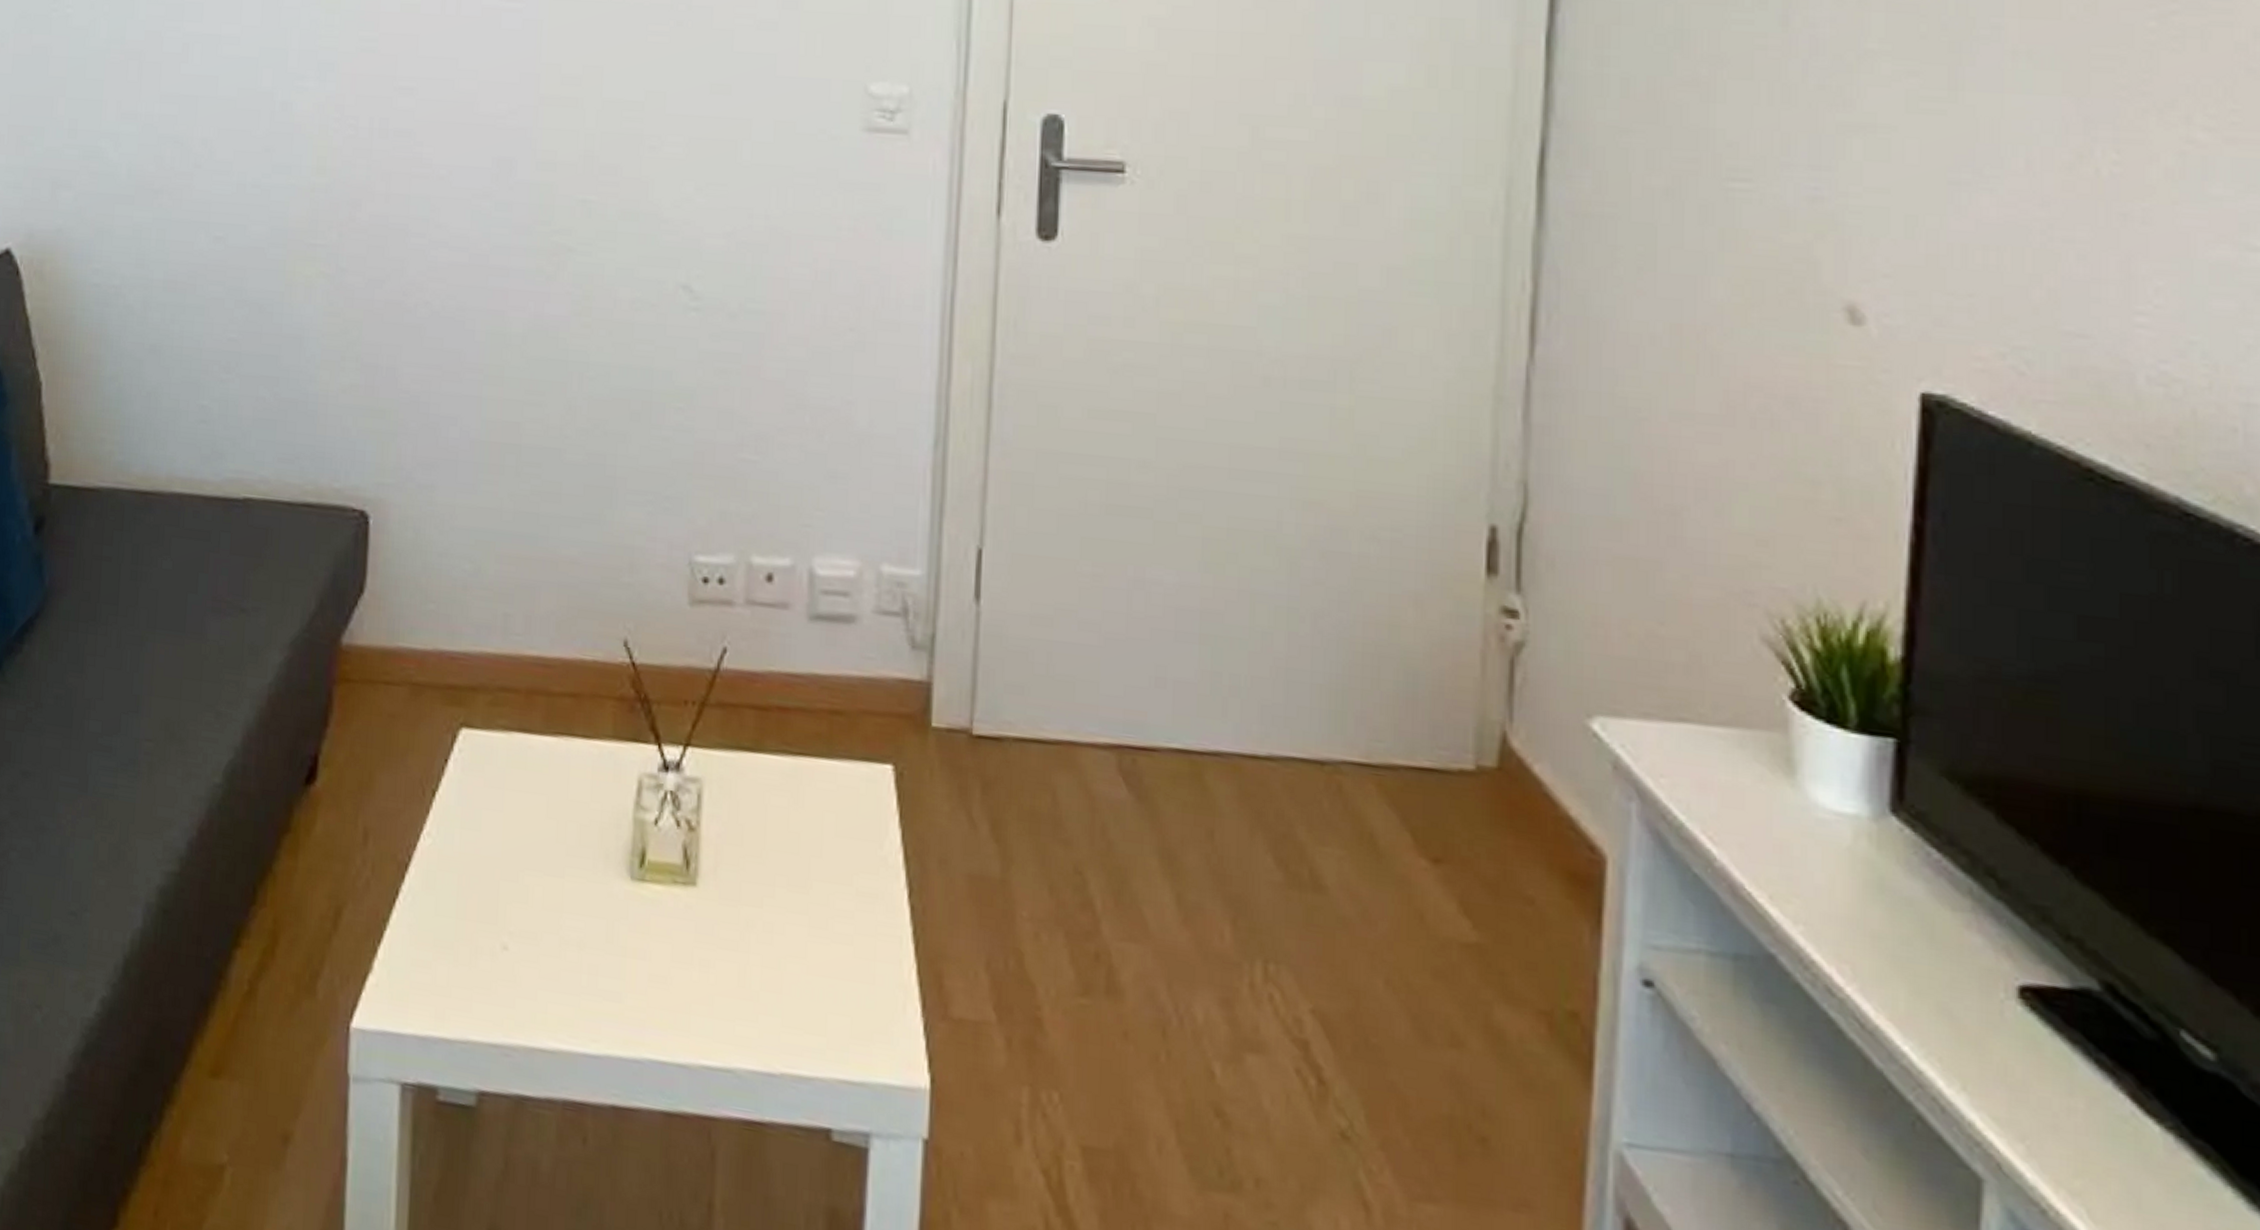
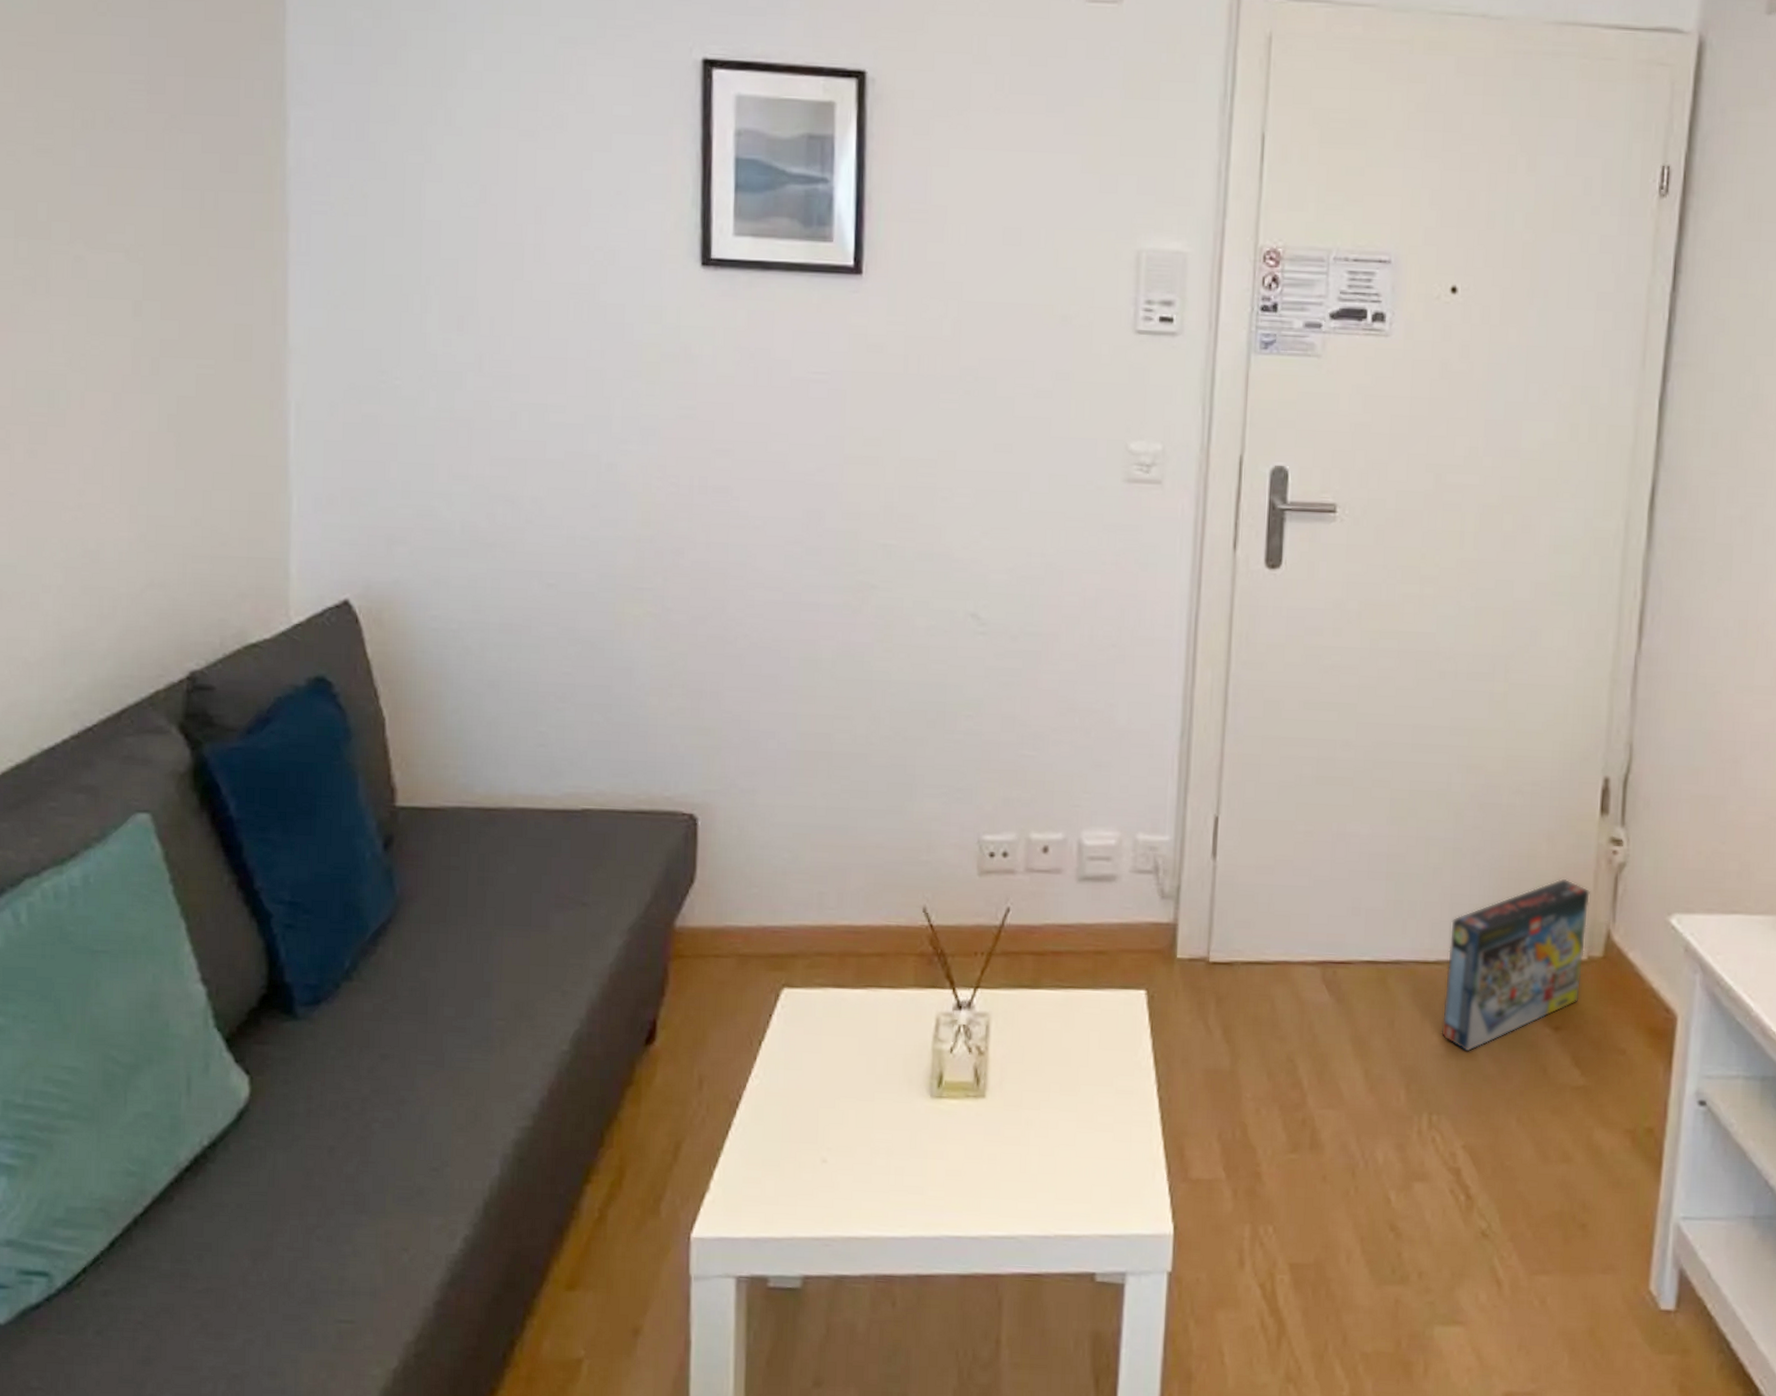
box: none [1277,658,1477,882] -> present [1441,878,1591,1052]

